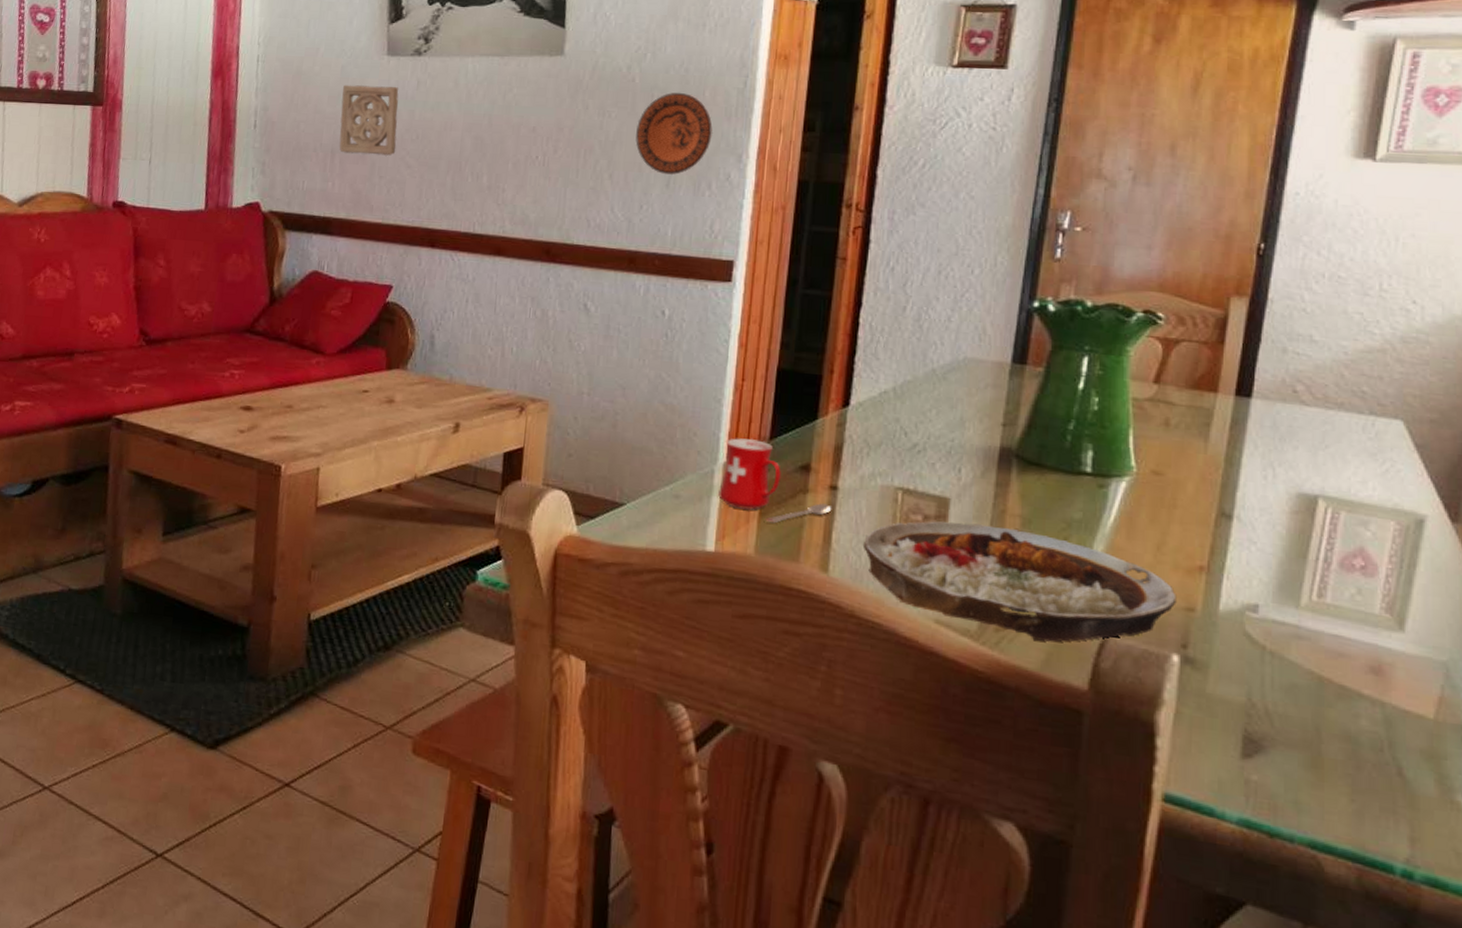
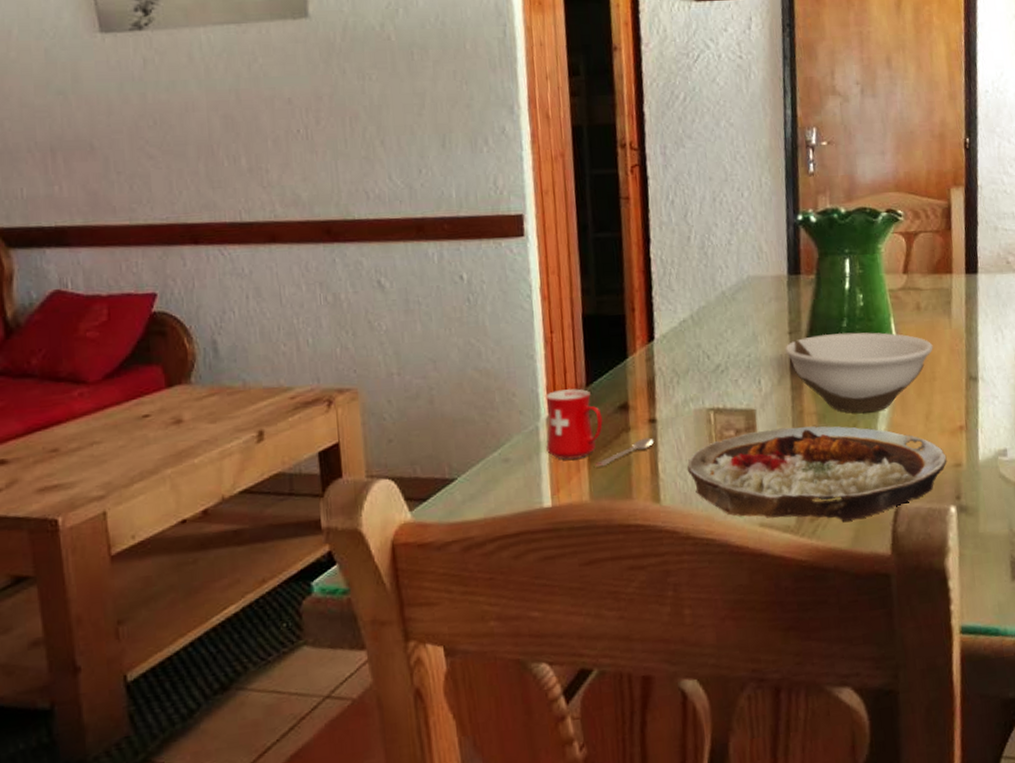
wall ornament: present [339,85,399,157] -> none [50,68,132,150]
decorative plate: present [635,92,713,176] -> none [401,47,481,135]
bowl: none [995,432,1179,529] -> present [785,332,933,413]

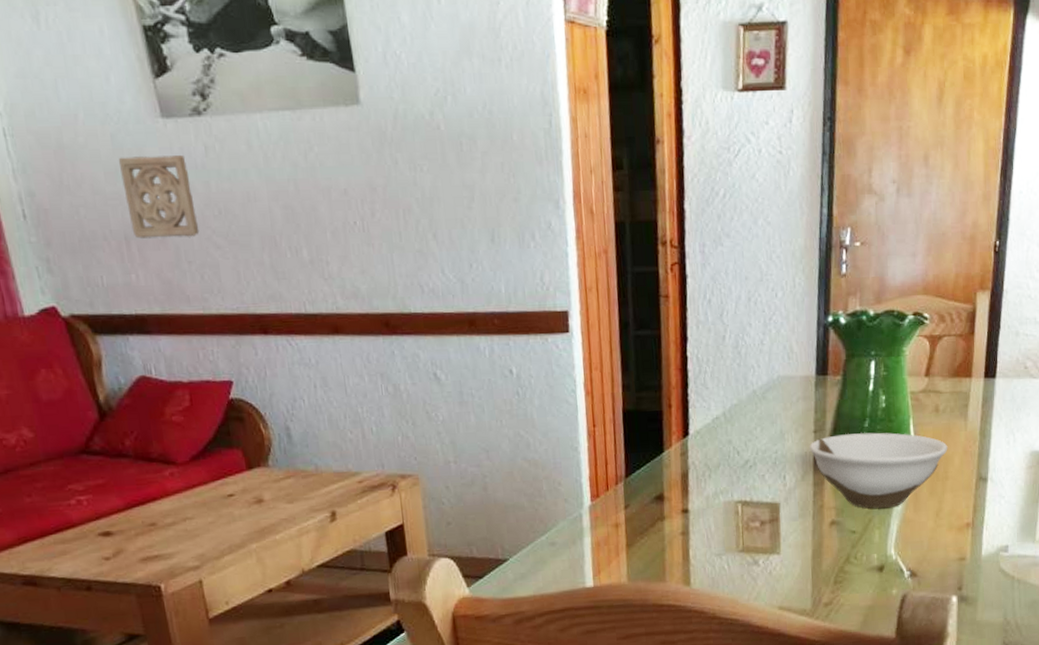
wall ornament: none [50,68,132,150] -> present [118,155,200,239]
mug: present [545,388,655,467] -> none [588,479,687,552]
plate: present [687,426,947,522] -> none [716,519,953,607]

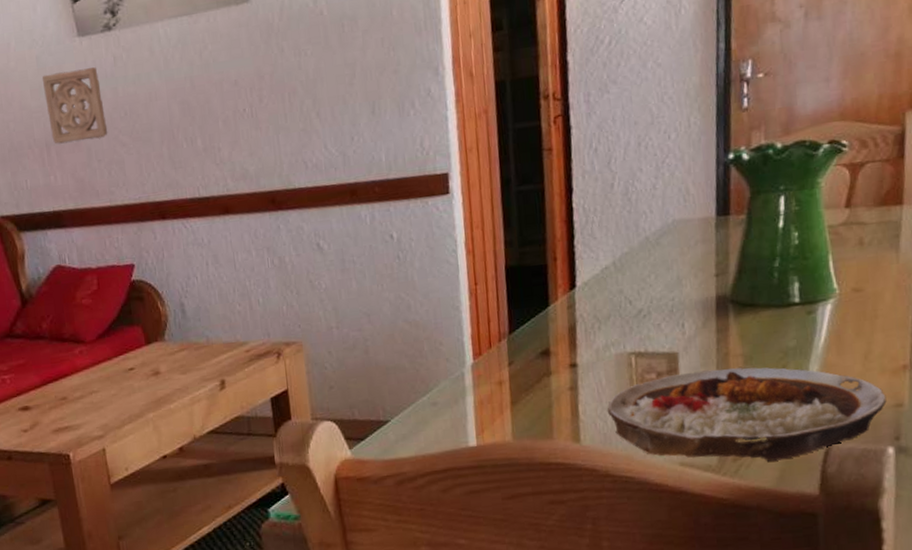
plate: none [716,519,953,607] -> present [608,367,887,462]
bowl: present [810,432,948,508] -> none [711,270,877,354]

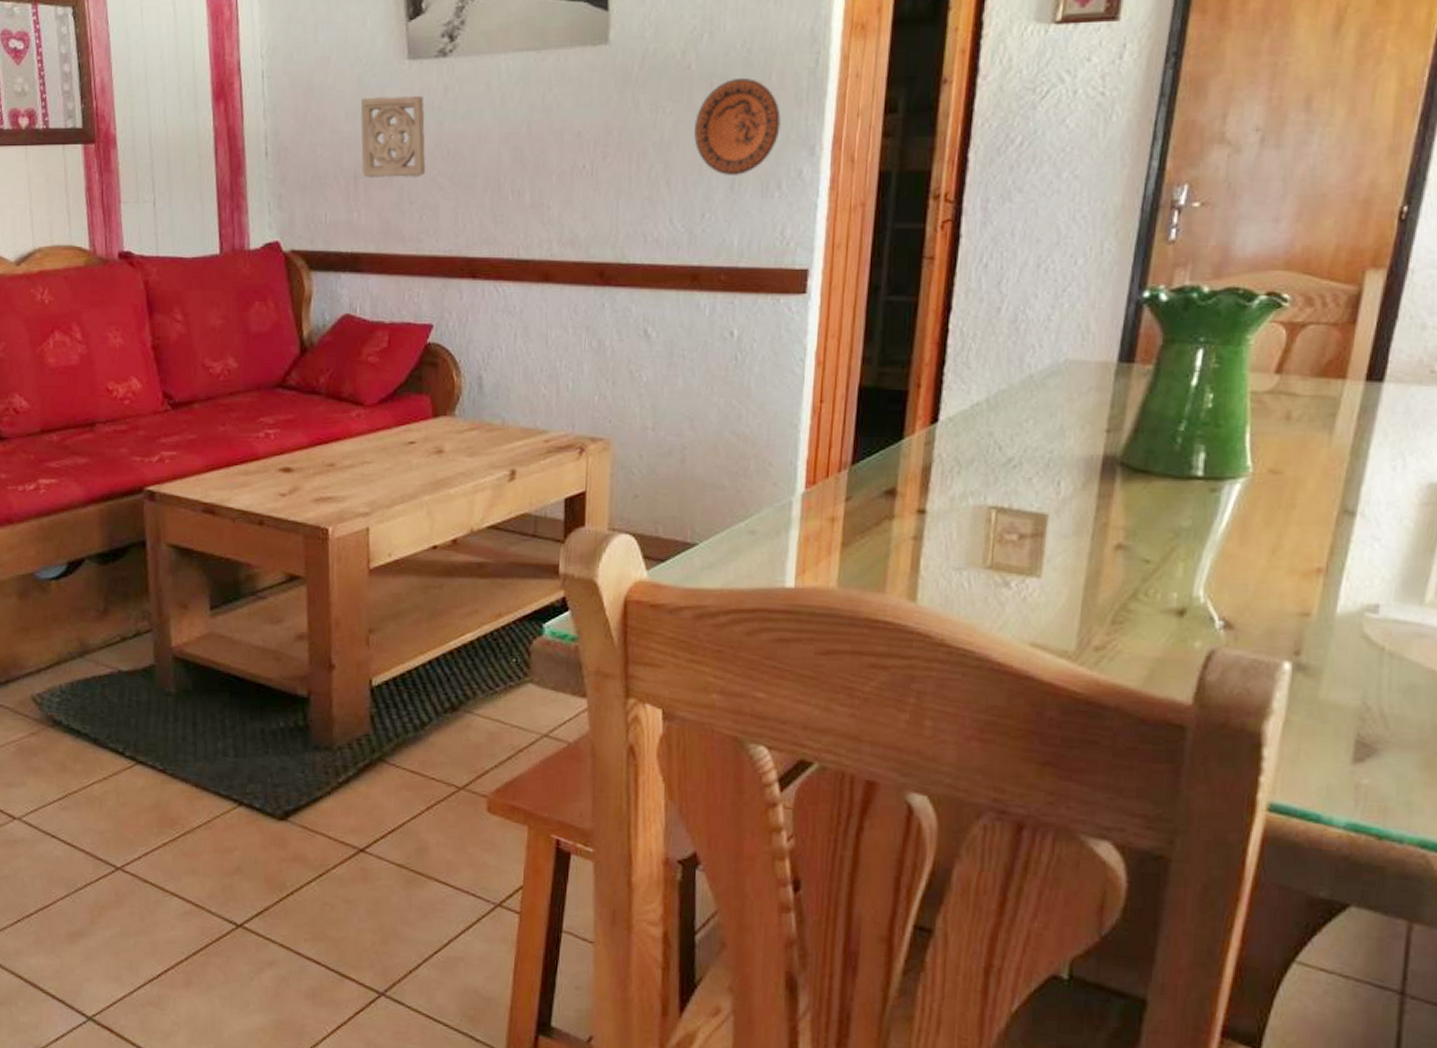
decorative plate: none [333,16,407,102] -> present [694,77,782,177]
plate: present [608,367,887,462] -> none [954,539,1291,658]

